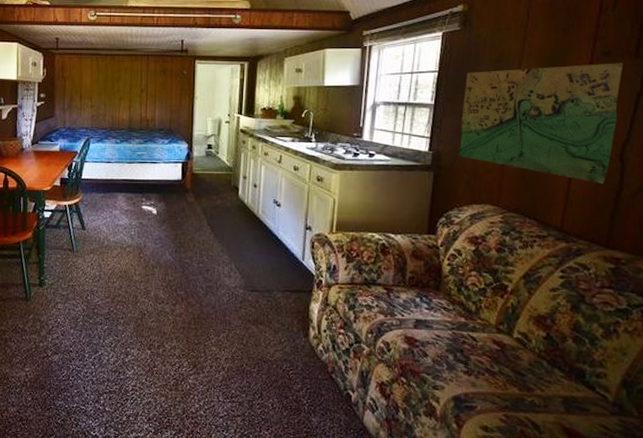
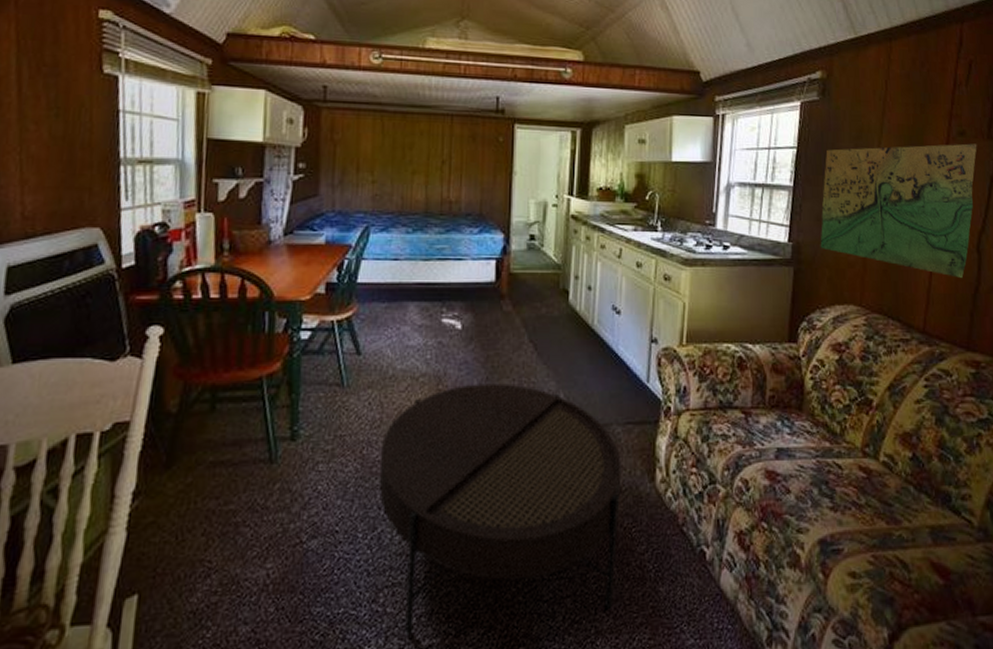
coffee table: none [99,254,281,430] -> present [379,383,622,636]

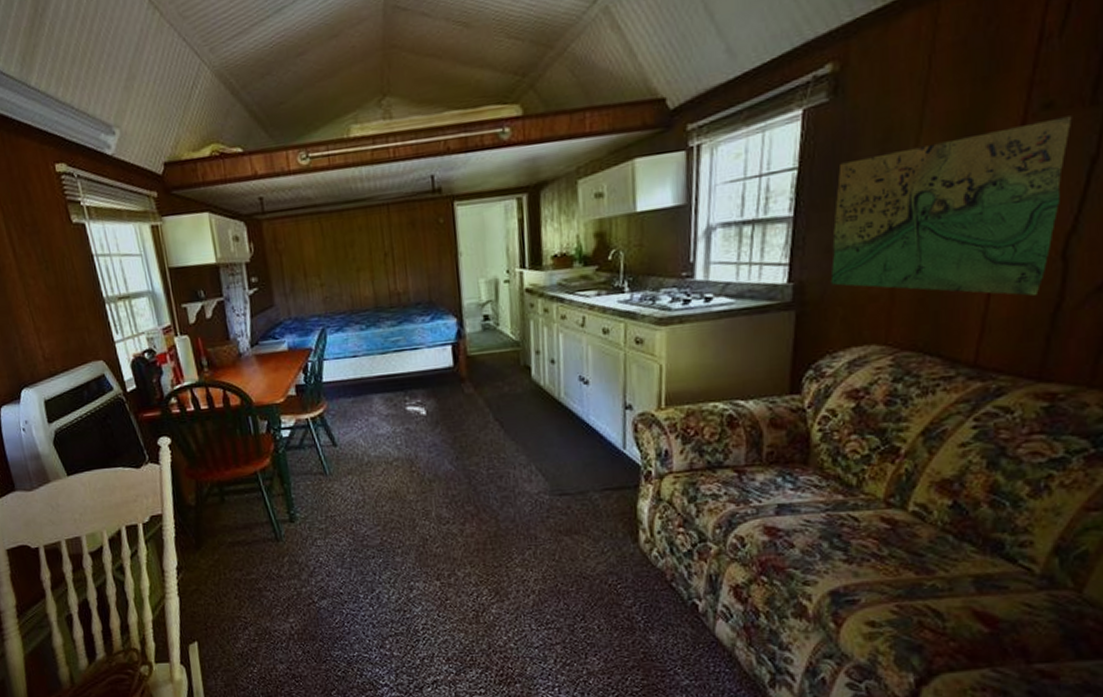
coffee table: present [379,383,622,636] -> none [367,461,603,674]

